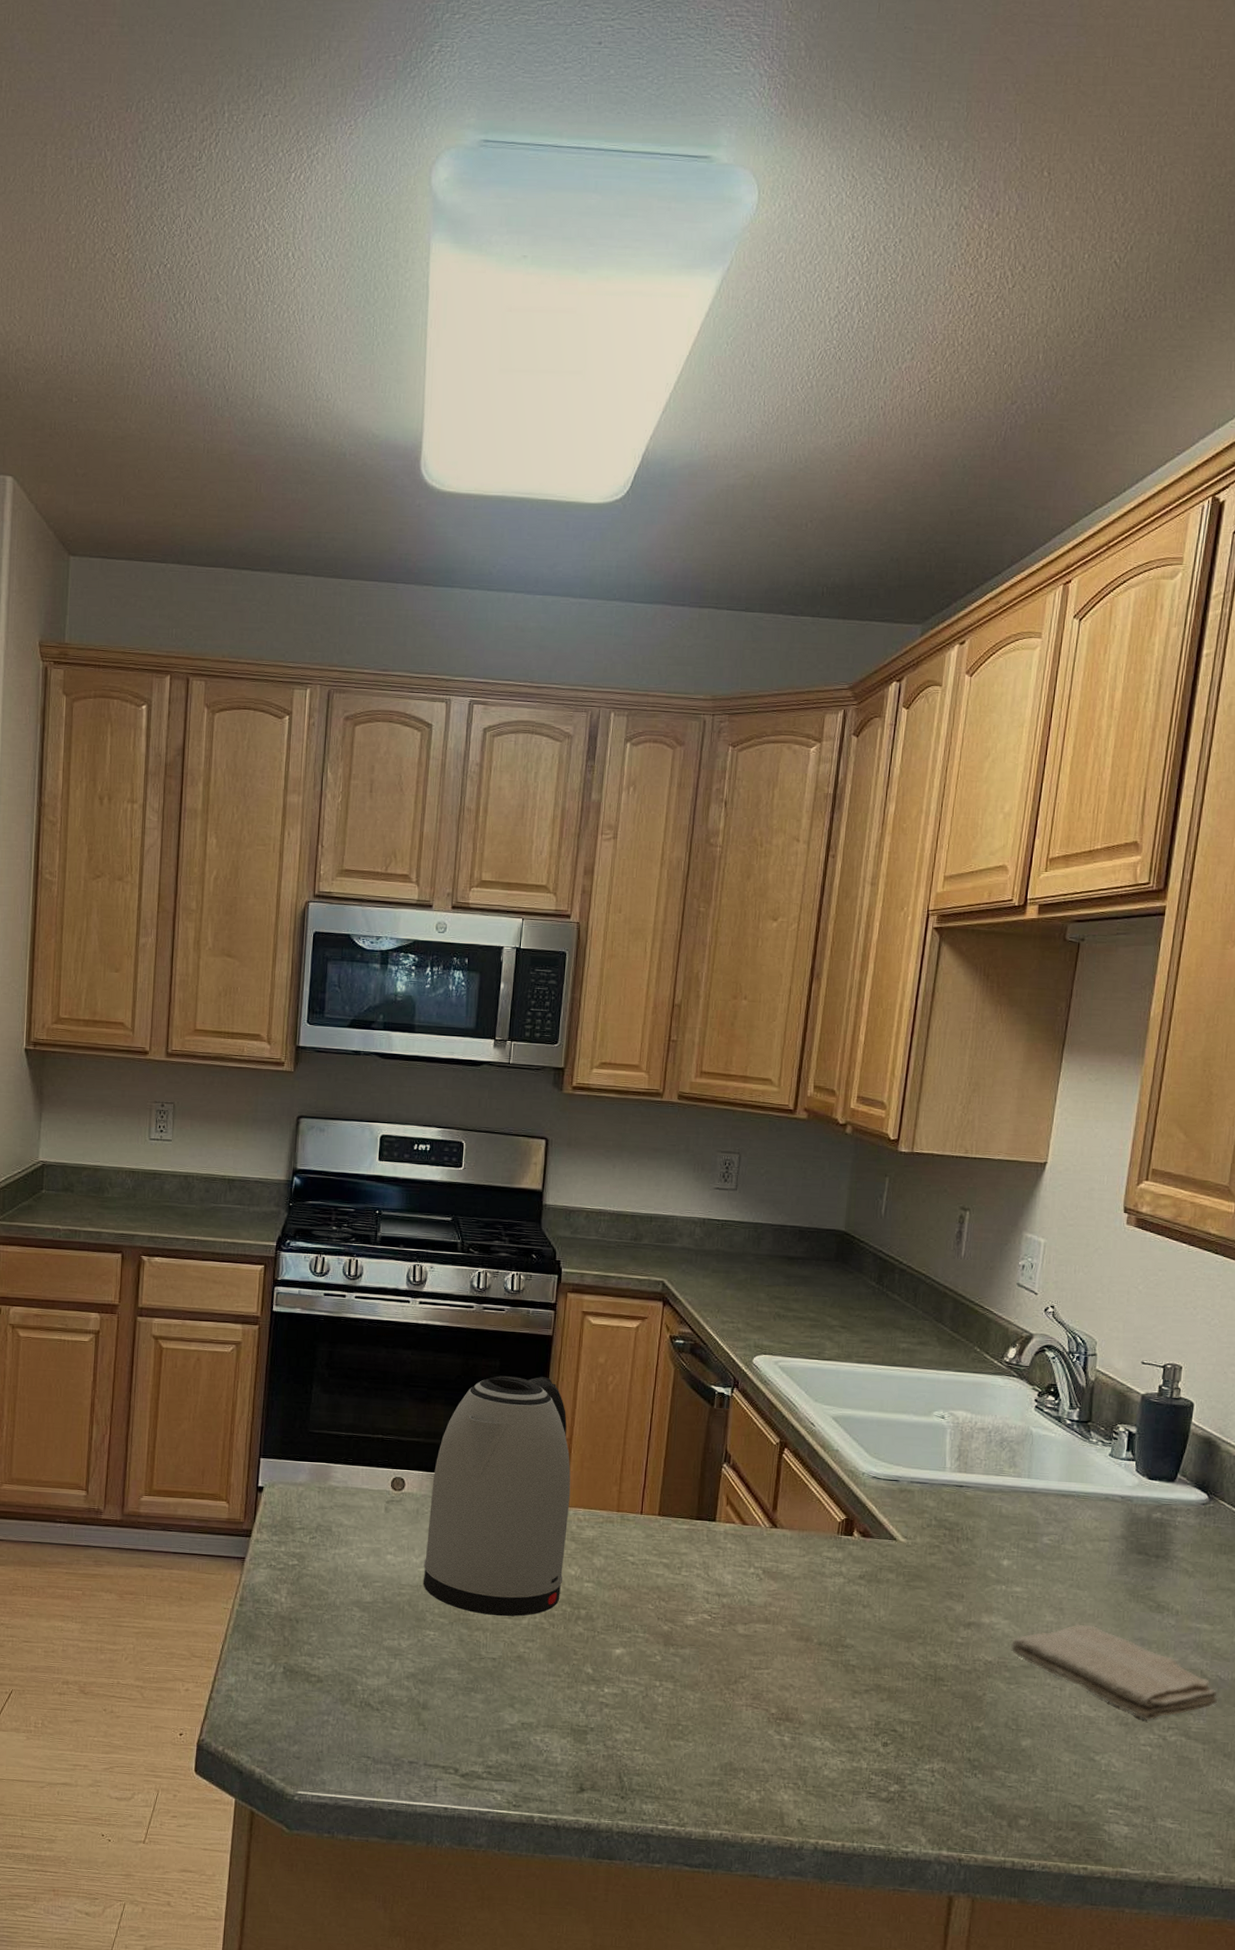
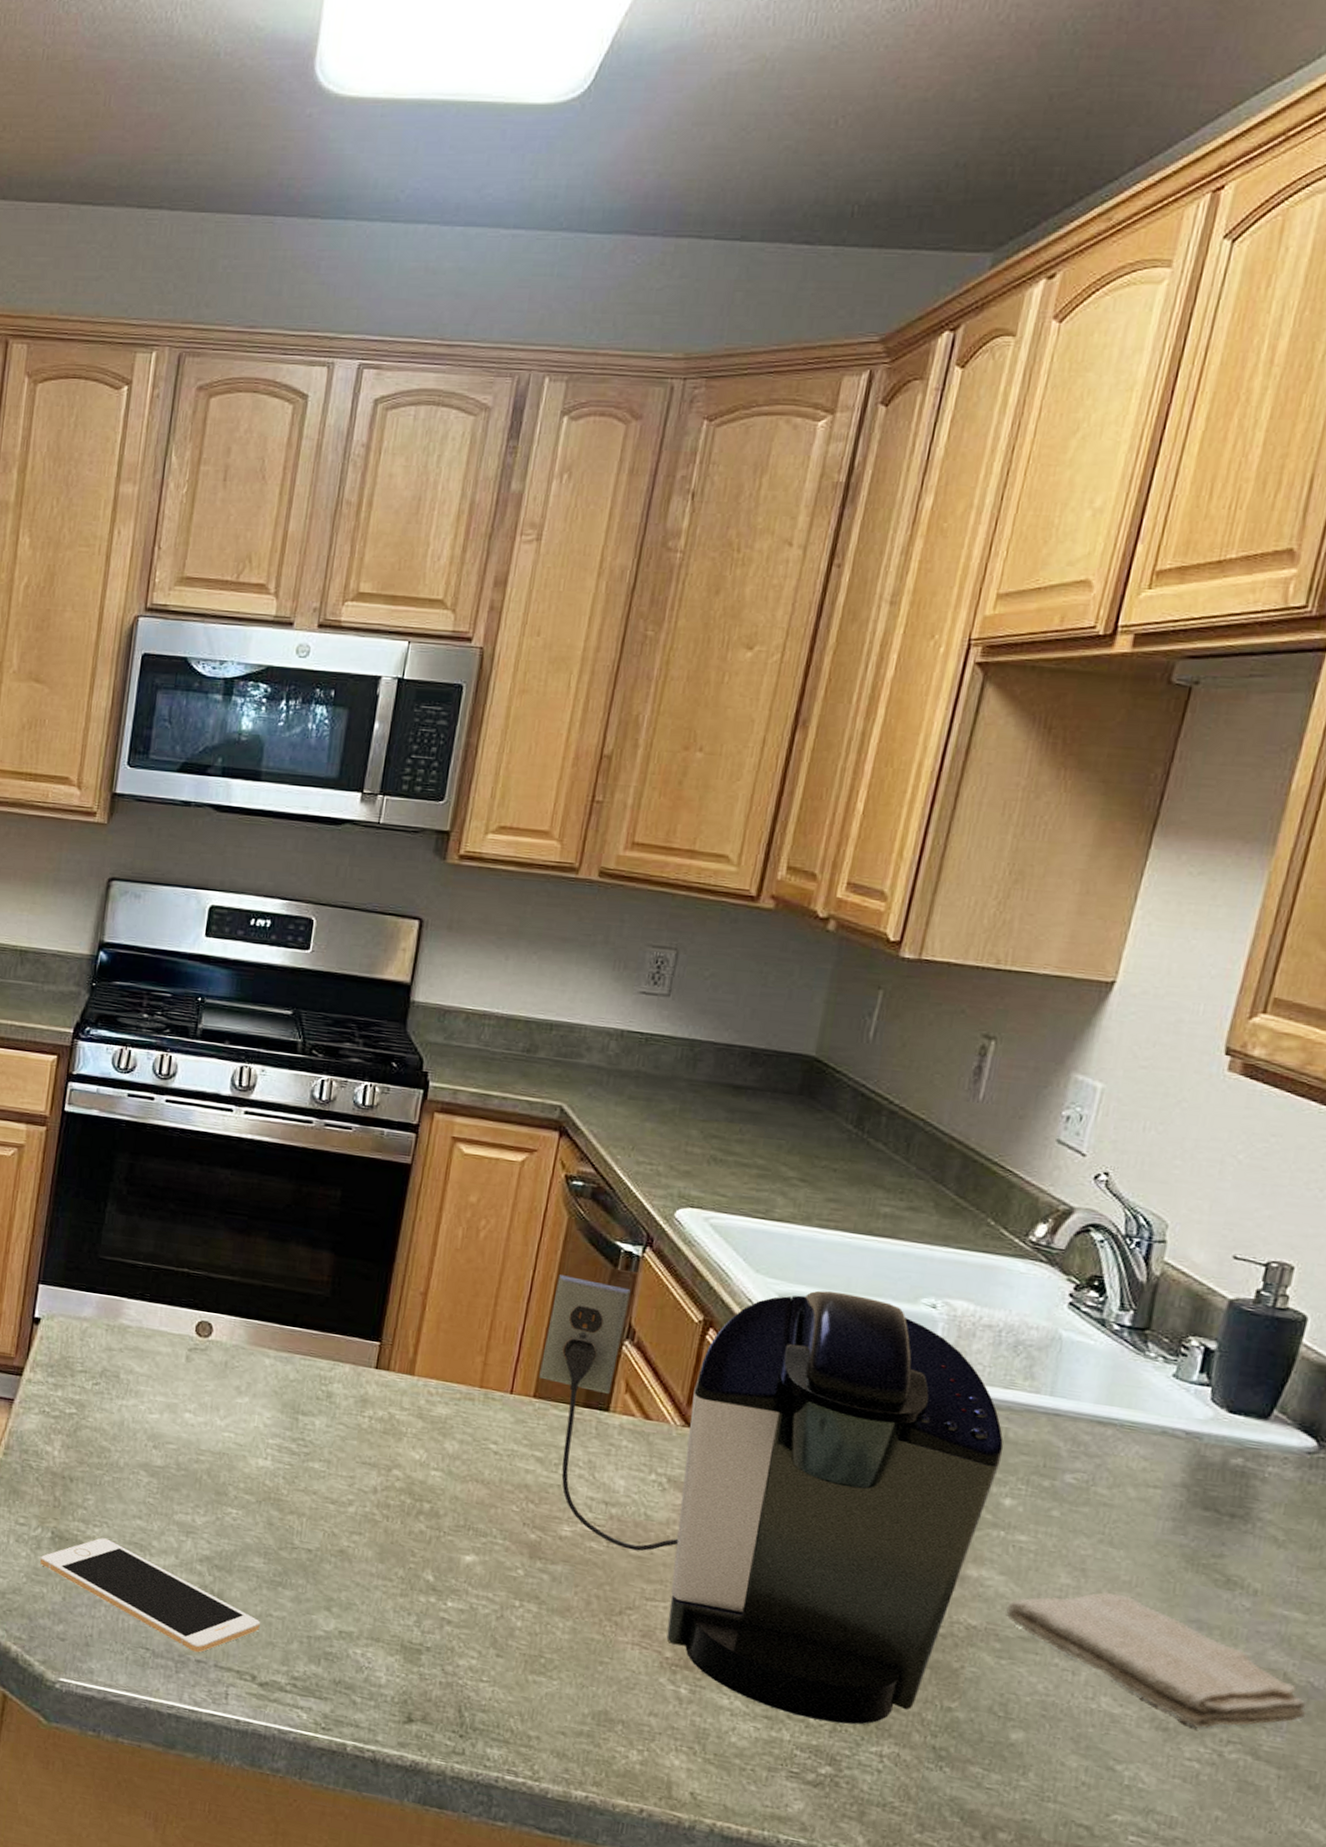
cell phone: none [275,1667,458,1756] -> present [40,1537,260,1653]
kettle: present [423,1376,571,1616] -> none [228,1208,423,1503]
coffee maker: none [661,1411,999,1750] -> present [539,1275,1004,1725]

